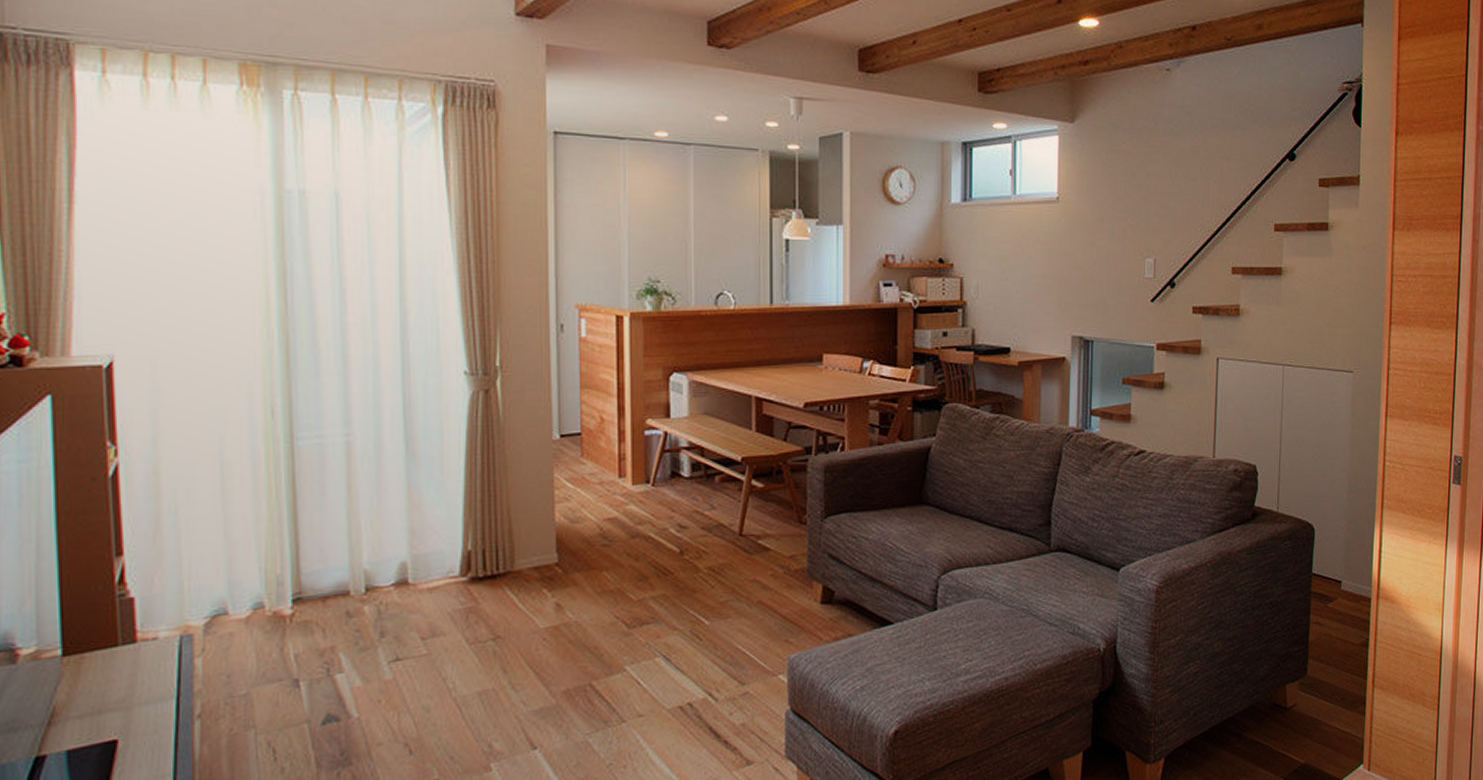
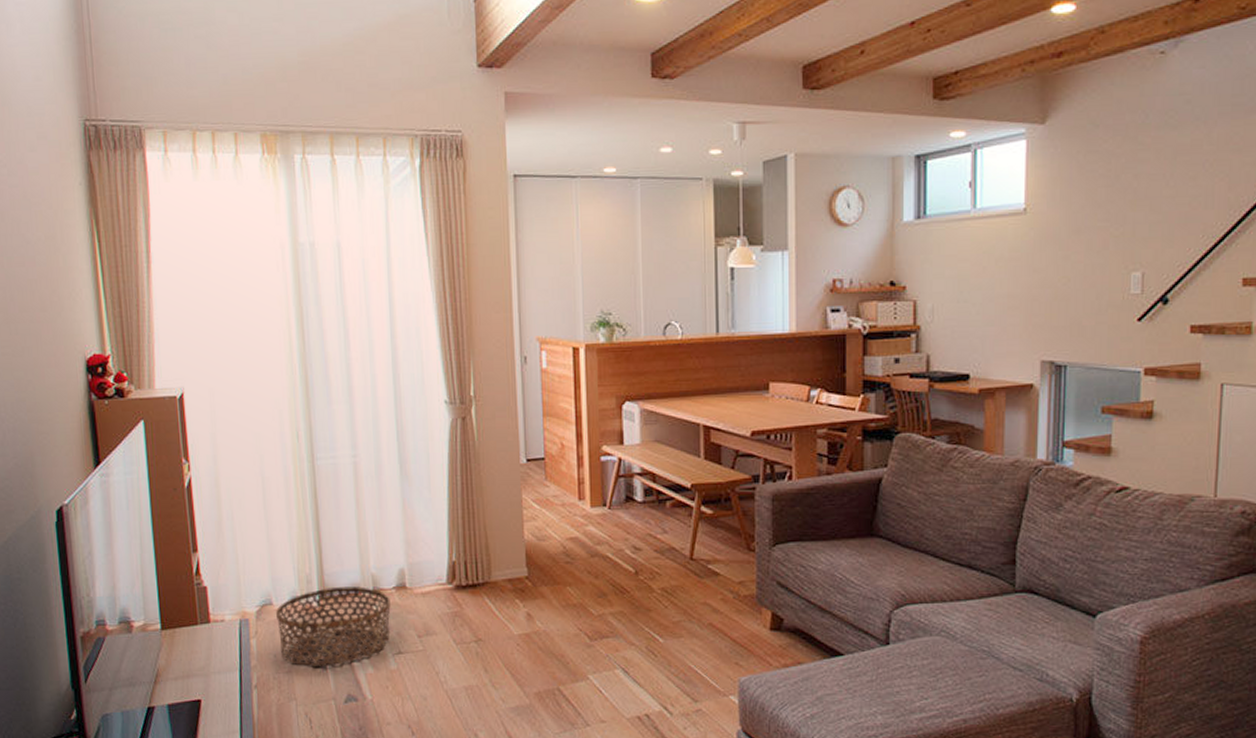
basket: none [233,585,388,686] -> present [276,586,391,667]

